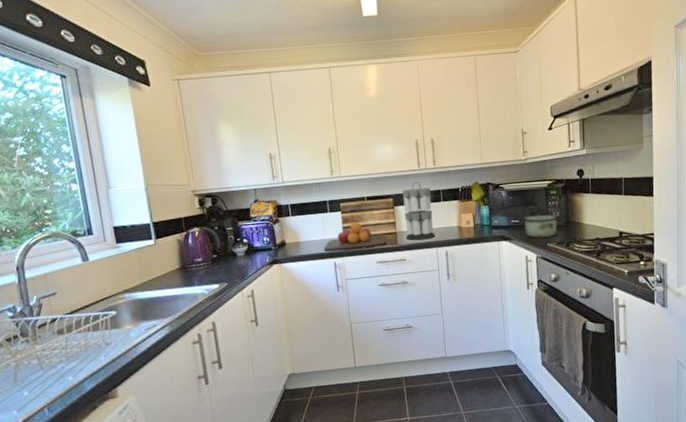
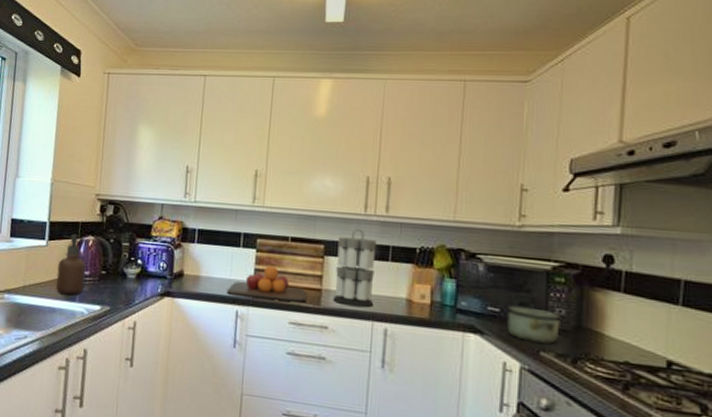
soap dispenser: none [169,228,200,283] -> present [56,233,86,296]

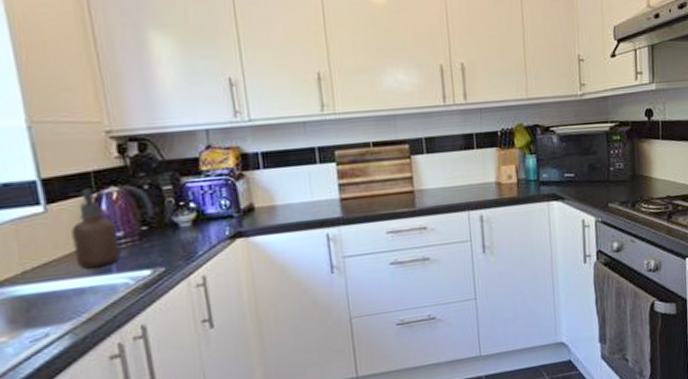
chopping board: present [227,266,307,303] -> none [311,178,401,219]
spice rack: present [333,228,376,308] -> none [422,120,466,202]
saucepan: present [507,305,560,345] -> none [580,167,621,198]

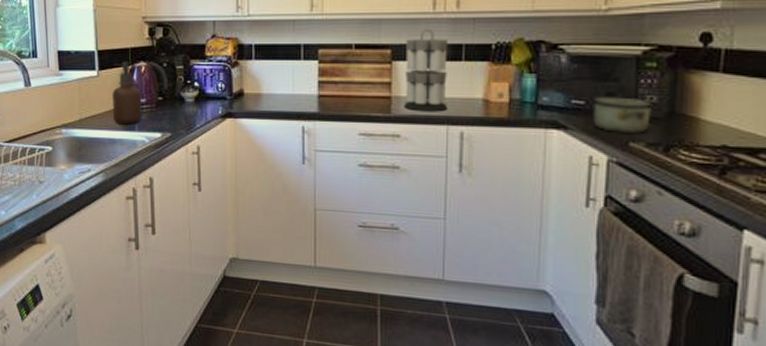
spice rack: none [422,120,466,202] -> present [403,28,448,112]
saucepan: none [580,167,621,198] -> present [593,96,651,135]

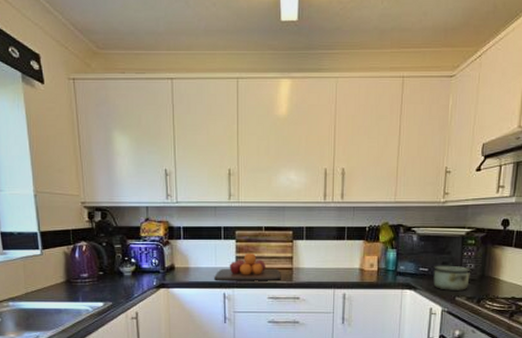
soap dispenser: present [112,61,142,125] -> none [56,241,85,297]
chopping board: none [291,77,376,113] -> present [214,253,281,281]
spice rack: present [403,28,448,112] -> none [302,214,335,279]

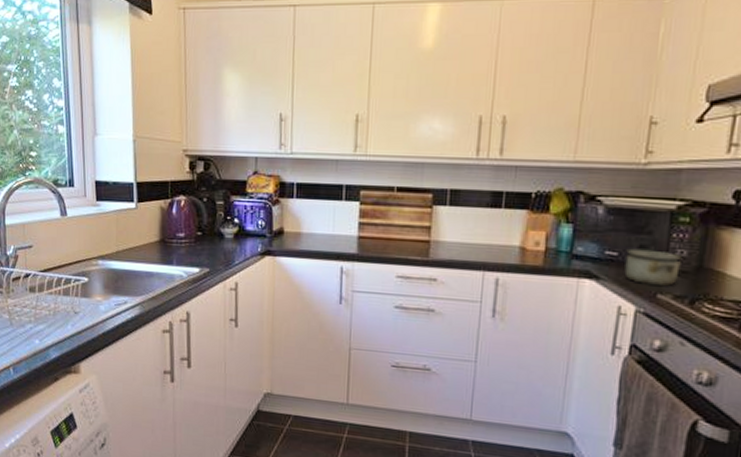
chopping board: present [214,253,281,281] -> none [331,219,415,255]

